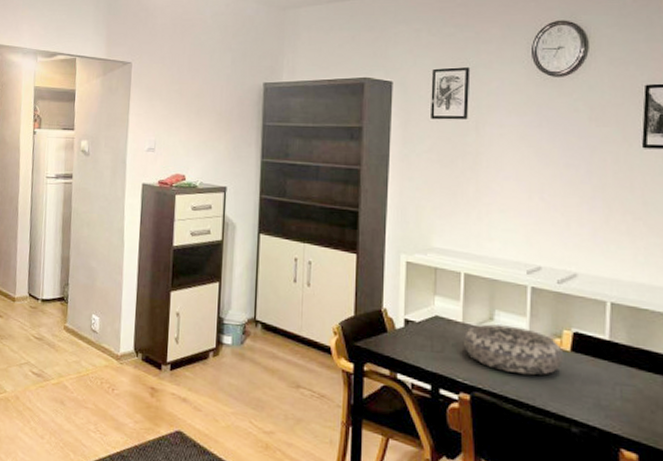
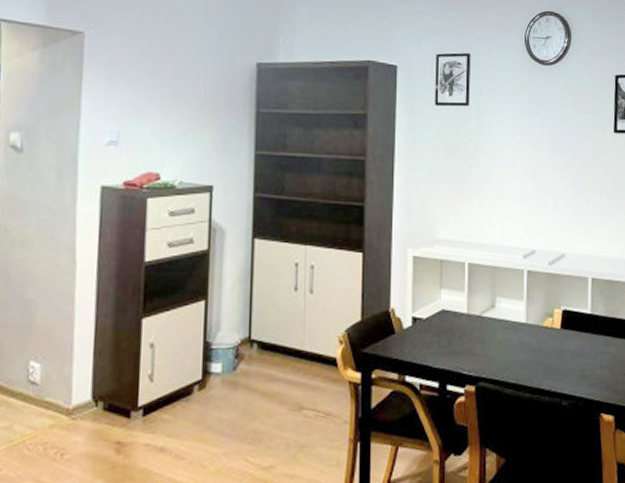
decorative bowl: present [464,324,564,376] -> none [469,311,555,358]

